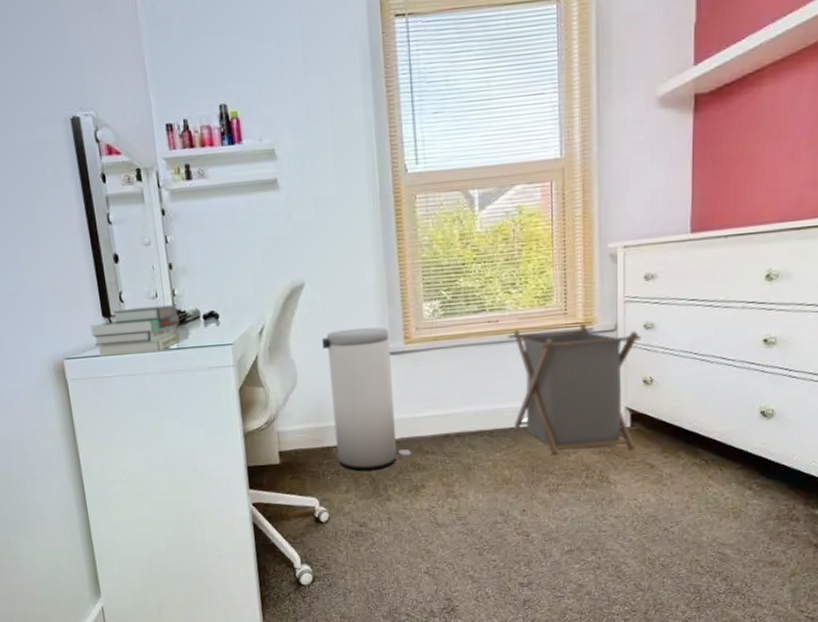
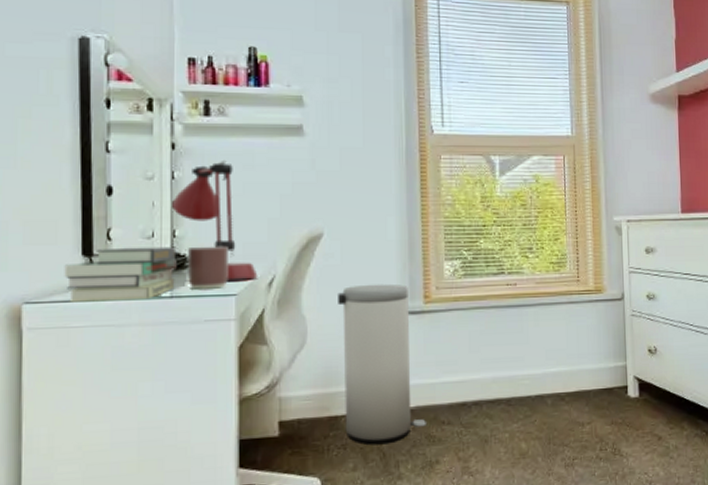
desk lamp: none [168,220,250,333] -> present [172,159,258,282]
mug: none [187,300,224,342] -> present [188,245,228,290]
laundry basket: present [508,324,641,455] -> none [525,291,645,426]

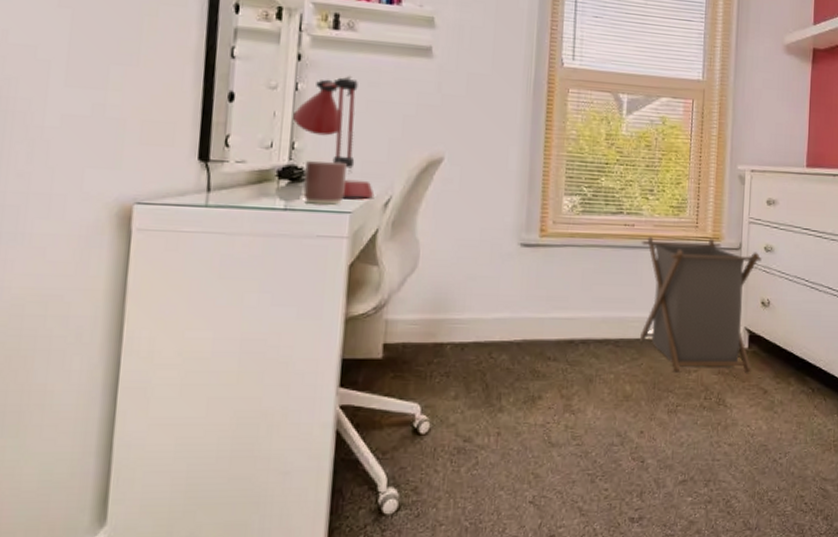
books: present [64,246,177,302] -> none [178,155,294,210]
pedal bin: present [338,284,426,445] -> none [449,213,532,376]
laundry basket: none [525,291,645,426] -> present [639,236,762,372]

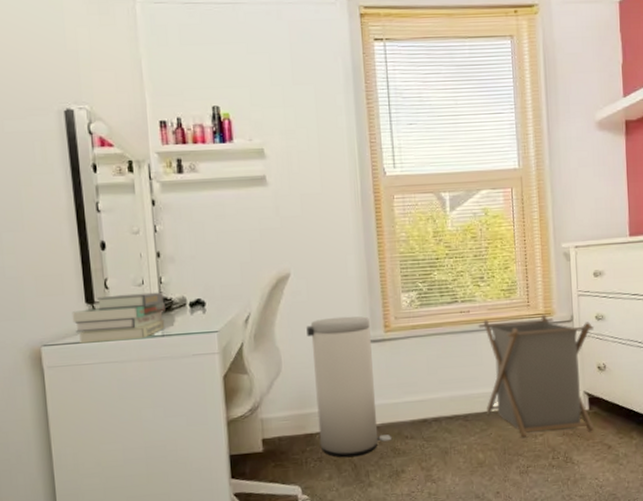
books: none [178,155,294,210] -> present [72,292,165,344]
desk lamp: present [293,75,375,199] -> none [157,212,236,321]
mug: present [303,160,347,206] -> none [174,289,210,329]
pedal bin: none [449,213,532,376] -> present [306,316,392,458]

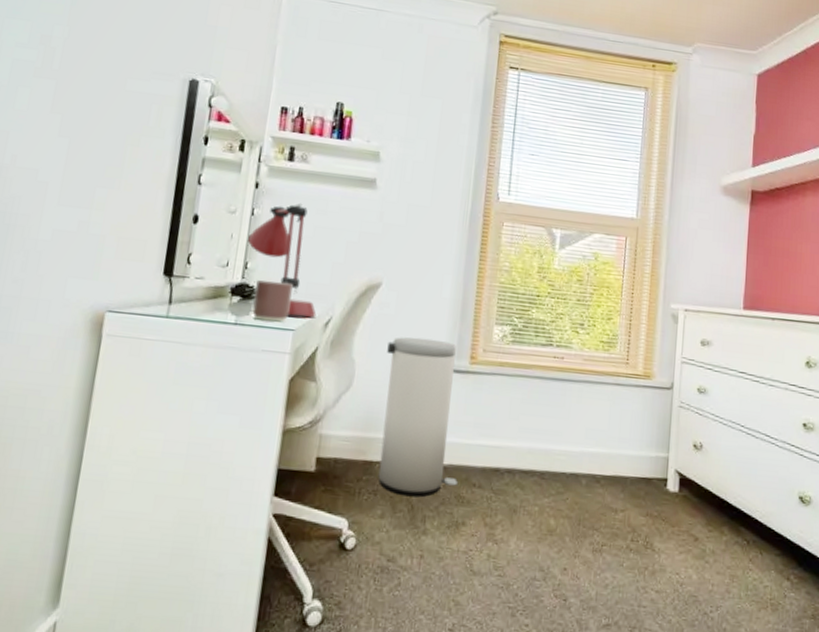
books: present [72,292,165,344] -> none [145,271,246,324]
desk lamp: none [157,212,236,321] -> present [248,203,317,318]
mug: none [174,289,210,329] -> present [252,279,293,322]
laundry basket: present [478,315,594,438] -> none [565,369,694,516]

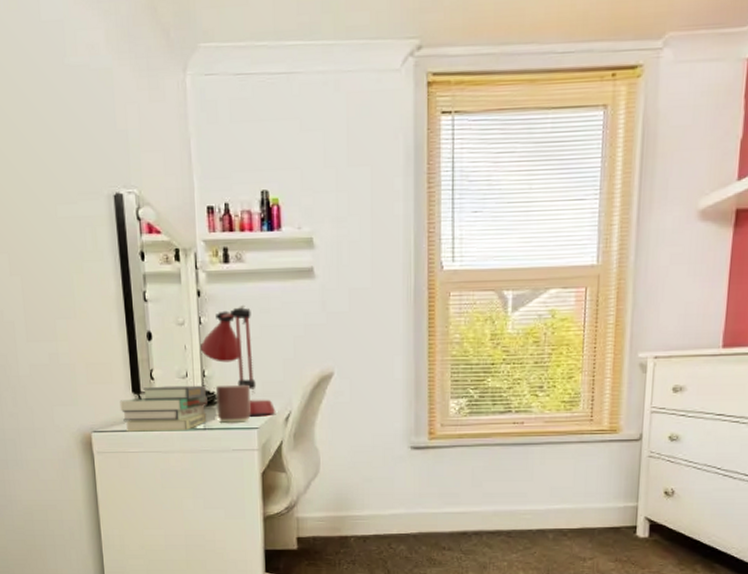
books: none [145,271,246,324] -> present [119,385,208,432]
pedal bin: present [378,337,458,497] -> none [347,420,428,563]

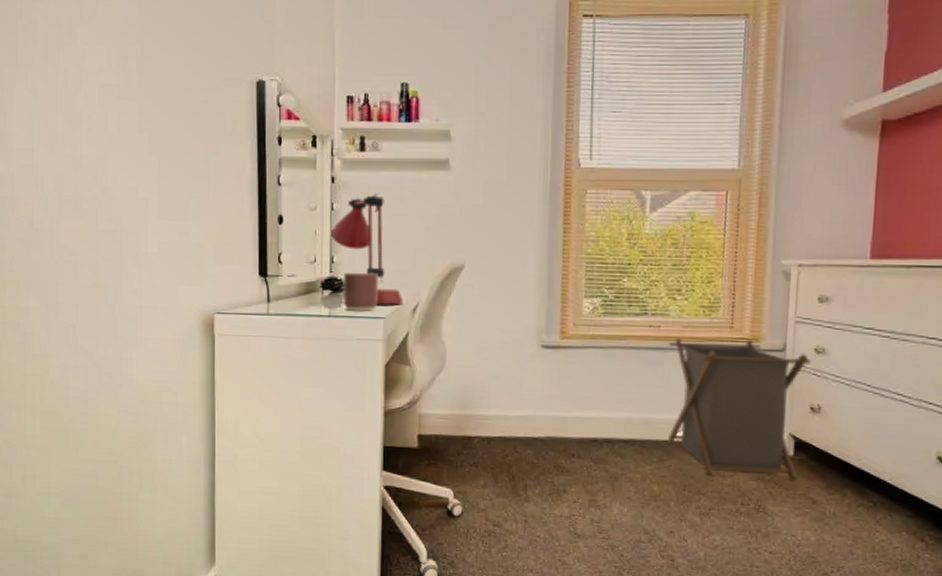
books: present [119,385,208,432] -> none [245,270,334,317]
laundry basket: none [532,431,665,560] -> present [667,337,811,480]

